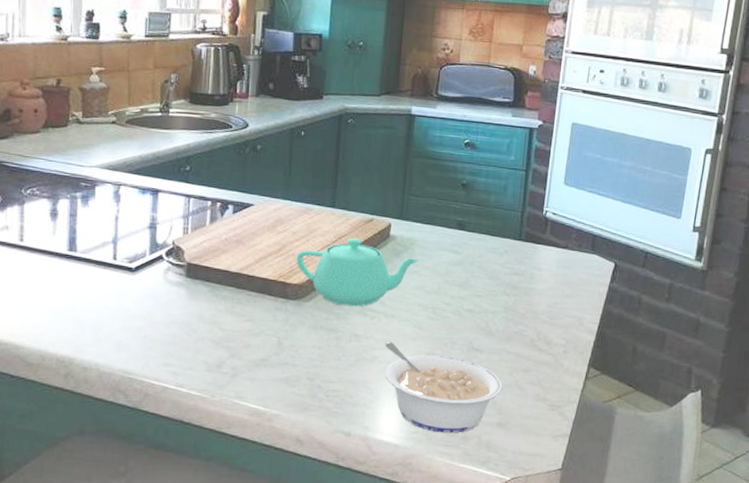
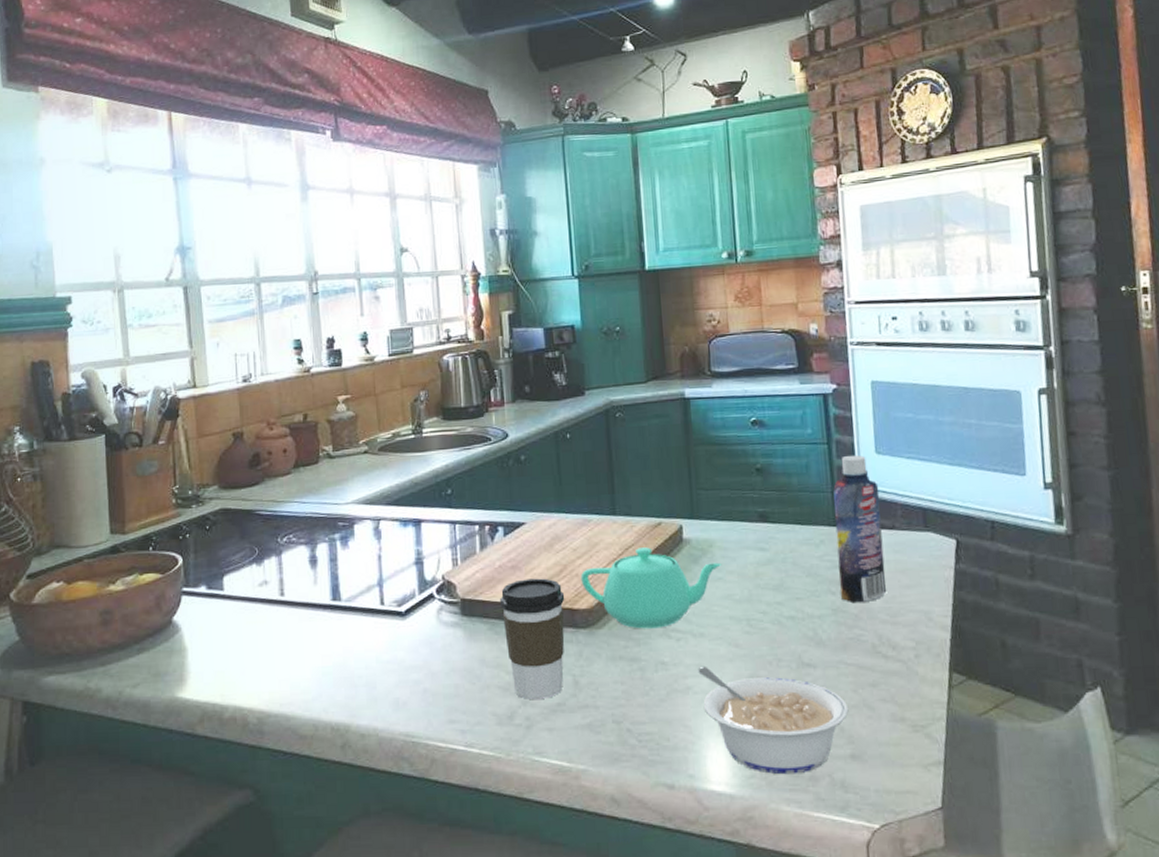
coffee cup: none [222,252,280,355] -> present [500,578,565,700]
bottle: none [513,182,561,305] -> present [833,454,887,602]

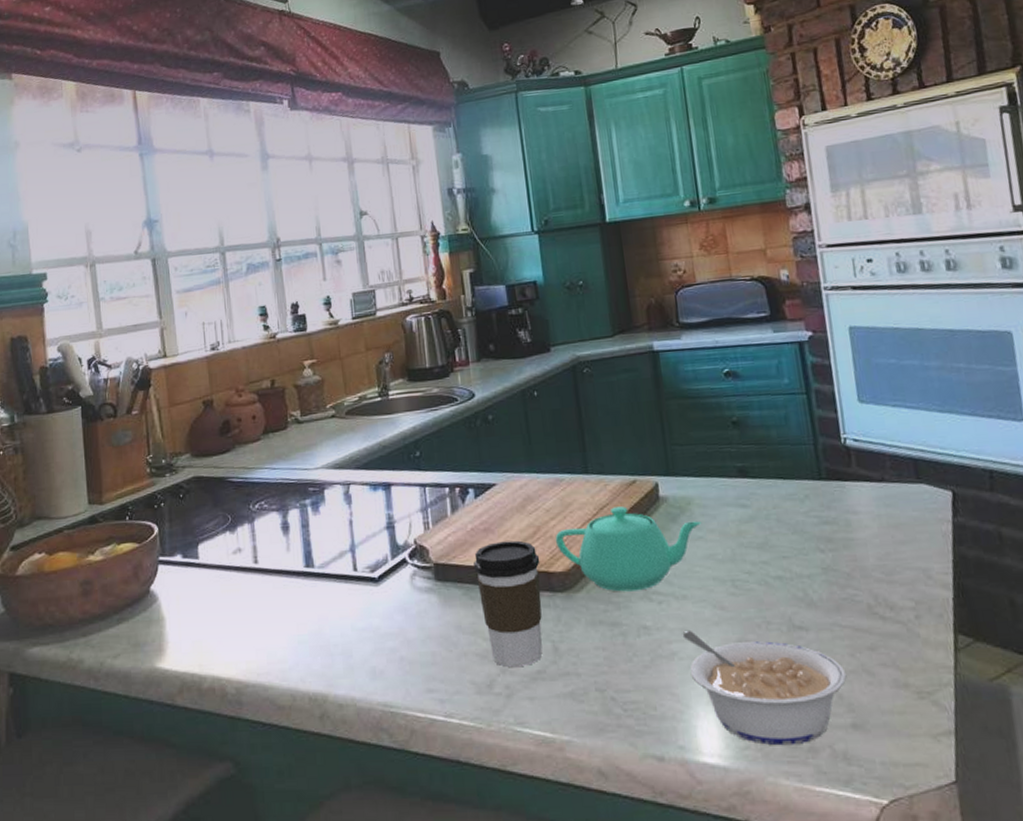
bottle: present [833,454,887,602] -> none [815,404,880,560]

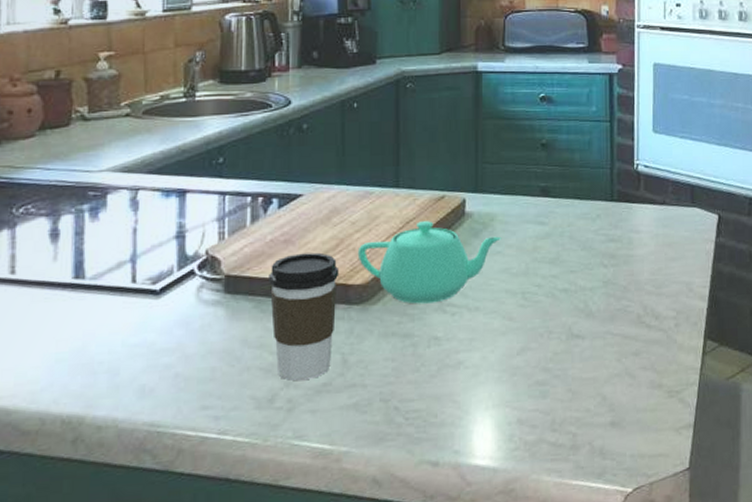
legume: present [682,630,847,746] -> none [470,340,612,445]

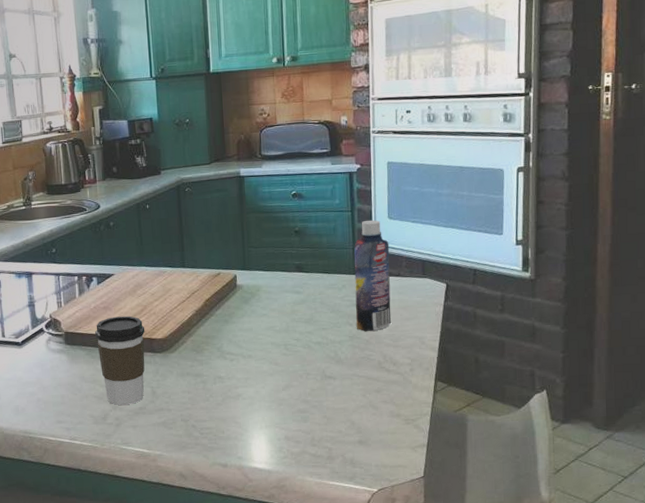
teapot: present [357,221,502,304] -> none [157,292,267,353]
bottle: none [611,133,654,275] -> present [354,219,392,331]

